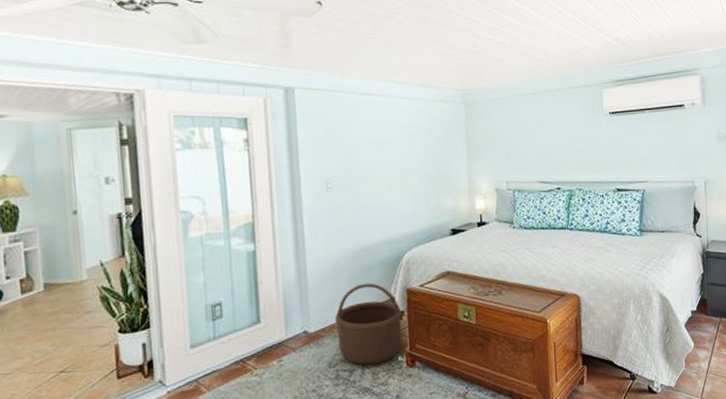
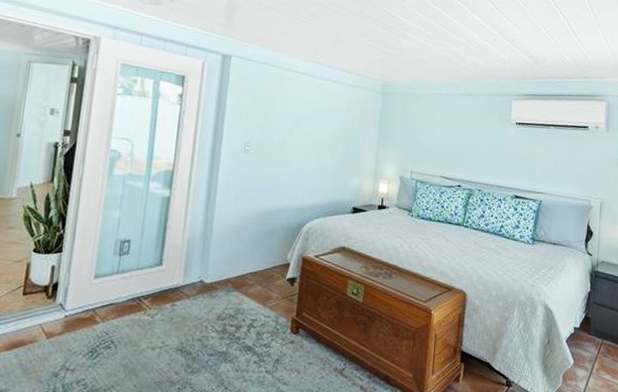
basket: present [335,283,403,365] -> none [230,244,295,325]

